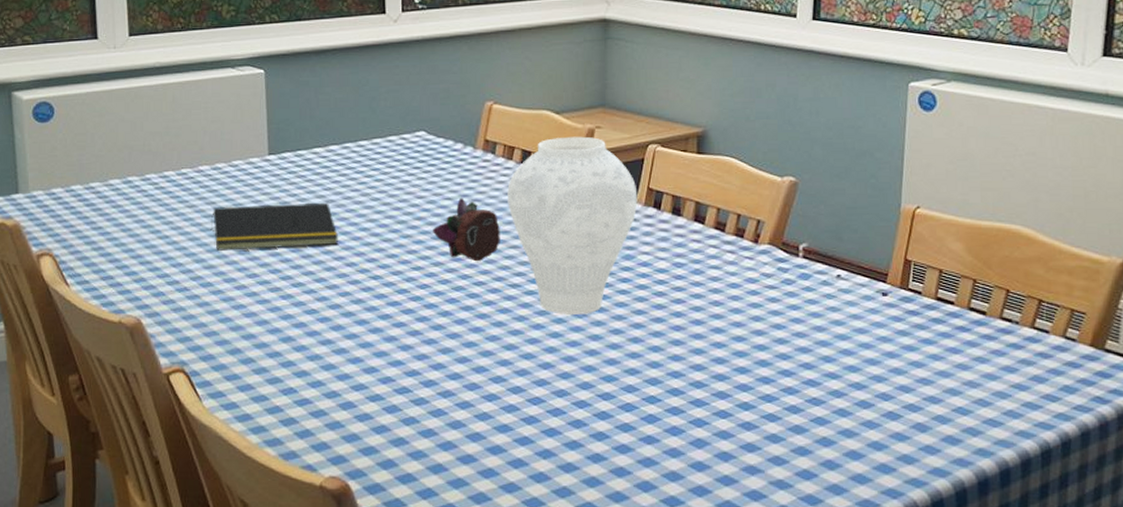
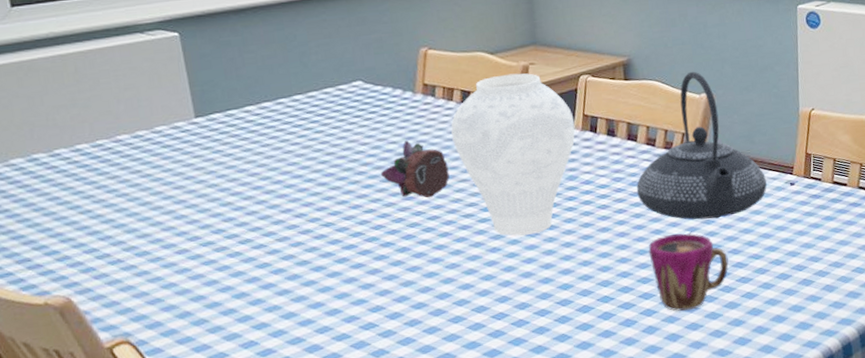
notepad: present [210,202,338,251] -> none [138,158,284,219]
teapot: none [698,150,853,324] -> present [636,71,767,220]
cup: none [705,336,798,428] -> present [648,233,729,311]

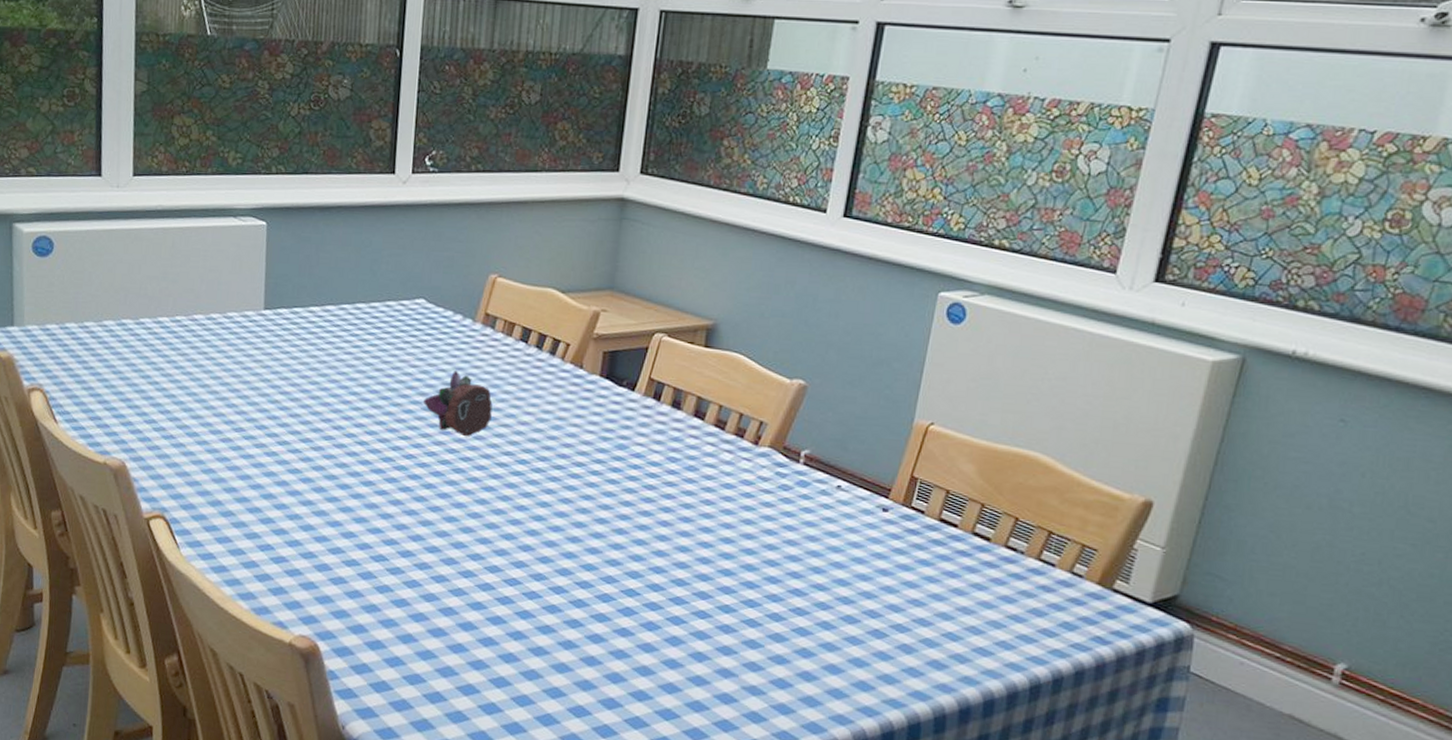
vase: present [451,73,575,236] -> none [502,317,638,501]
teapot: present [636,71,767,220] -> none [691,350,853,531]
cup: present [648,233,729,311] -> none [691,536,785,632]

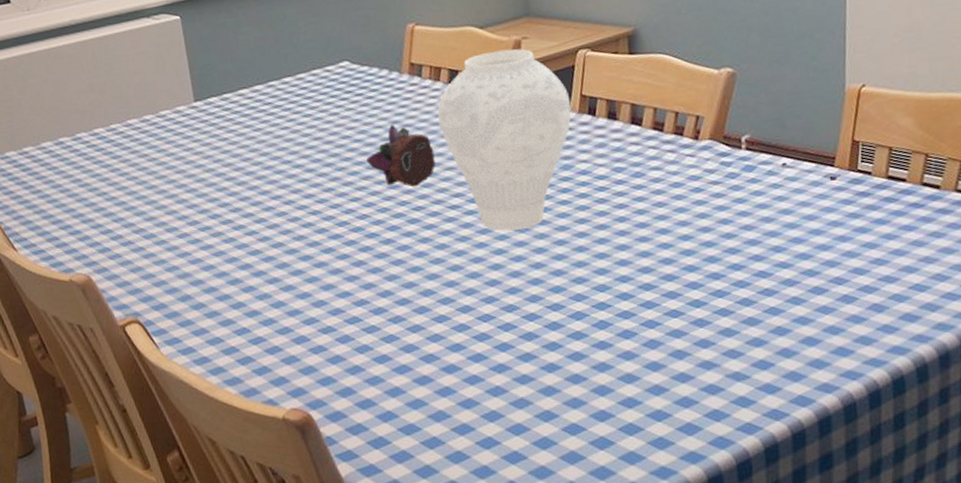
vase: none [502,317,638,501] -> present [437,49,572,231]

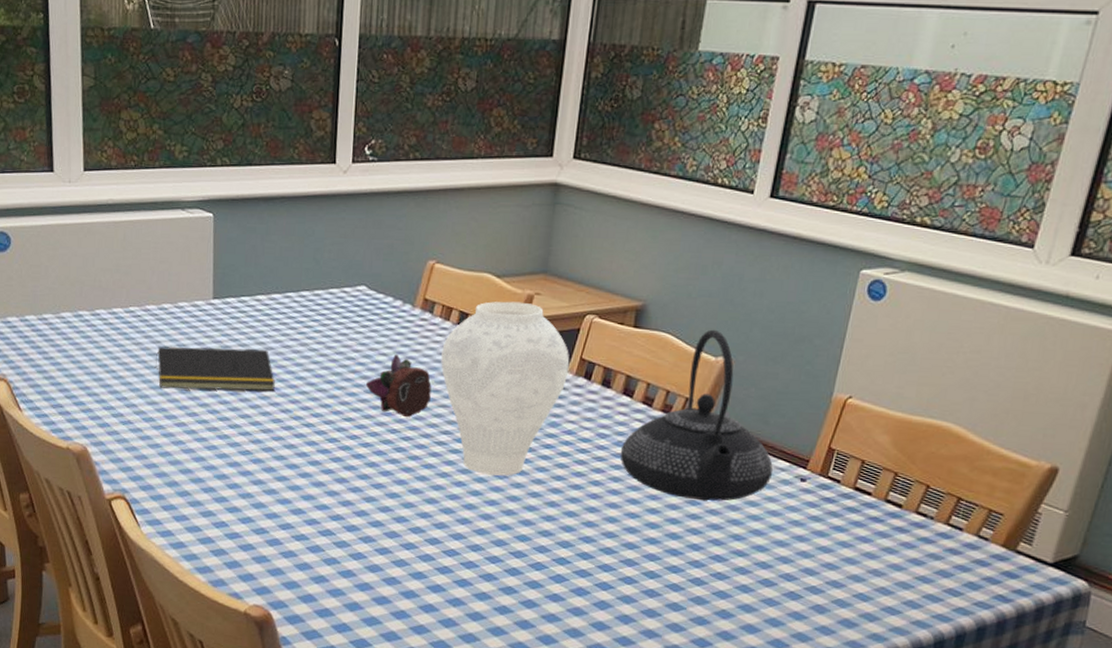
notepad: none [146,143,274,202] -> present [154,346,275,391]
teapot: none [640,41,800,219] -> present [620,329,773,501]

